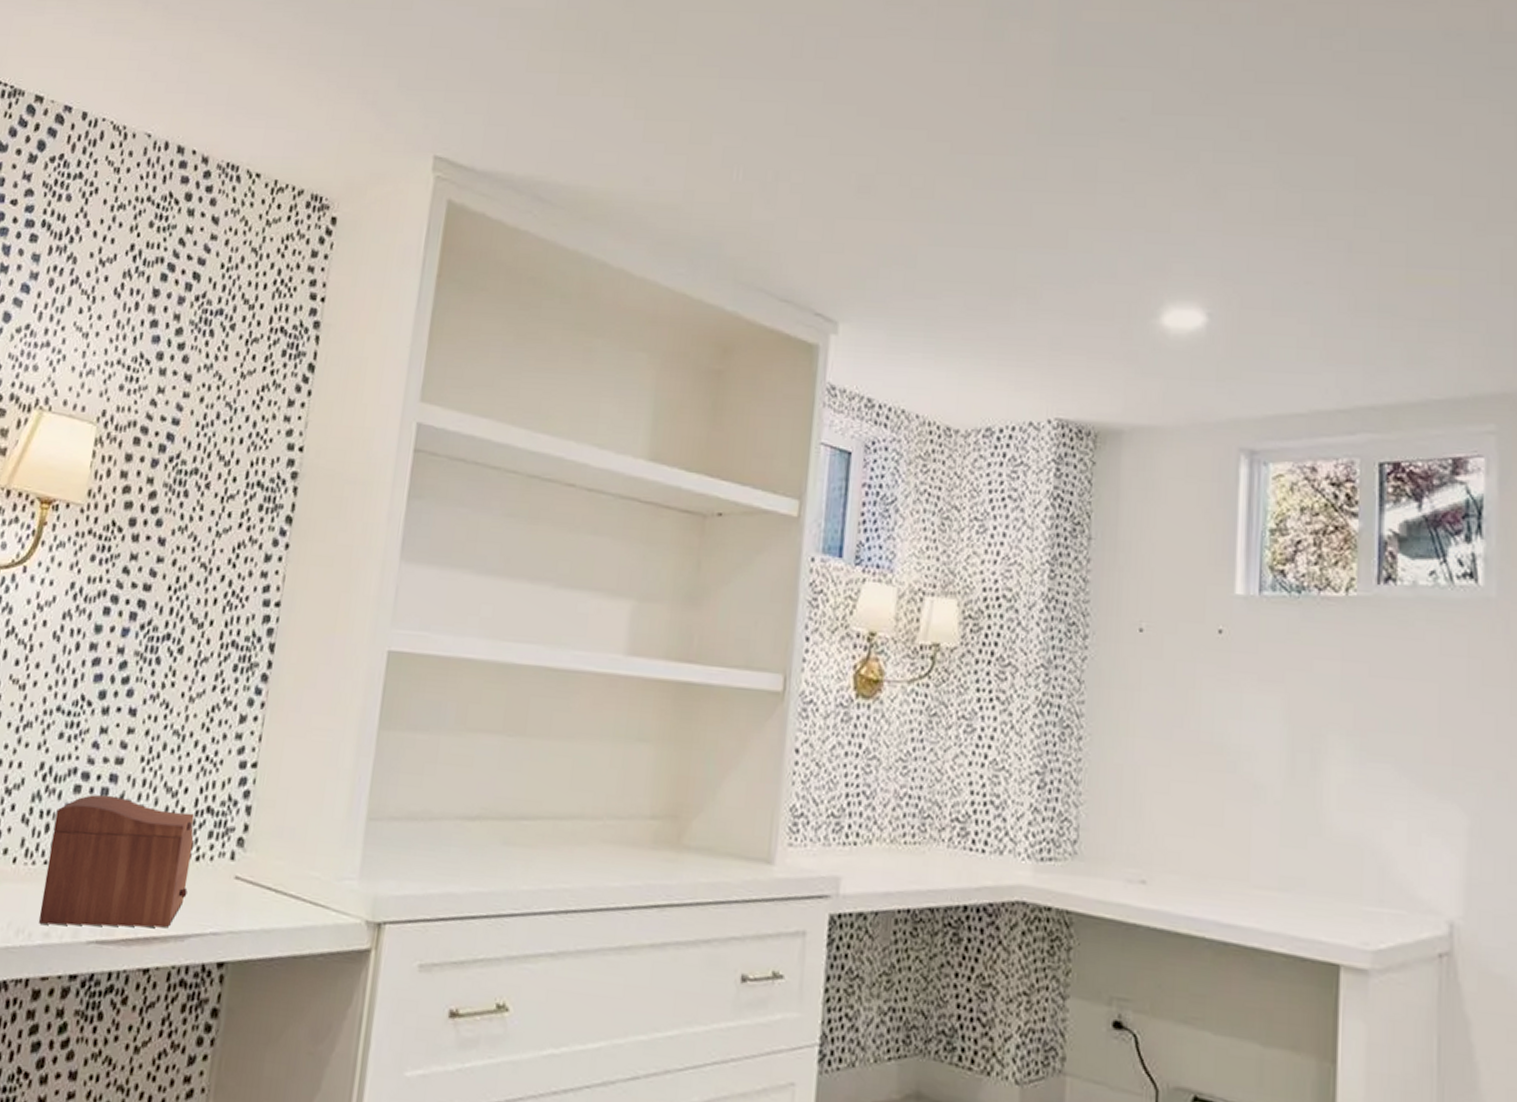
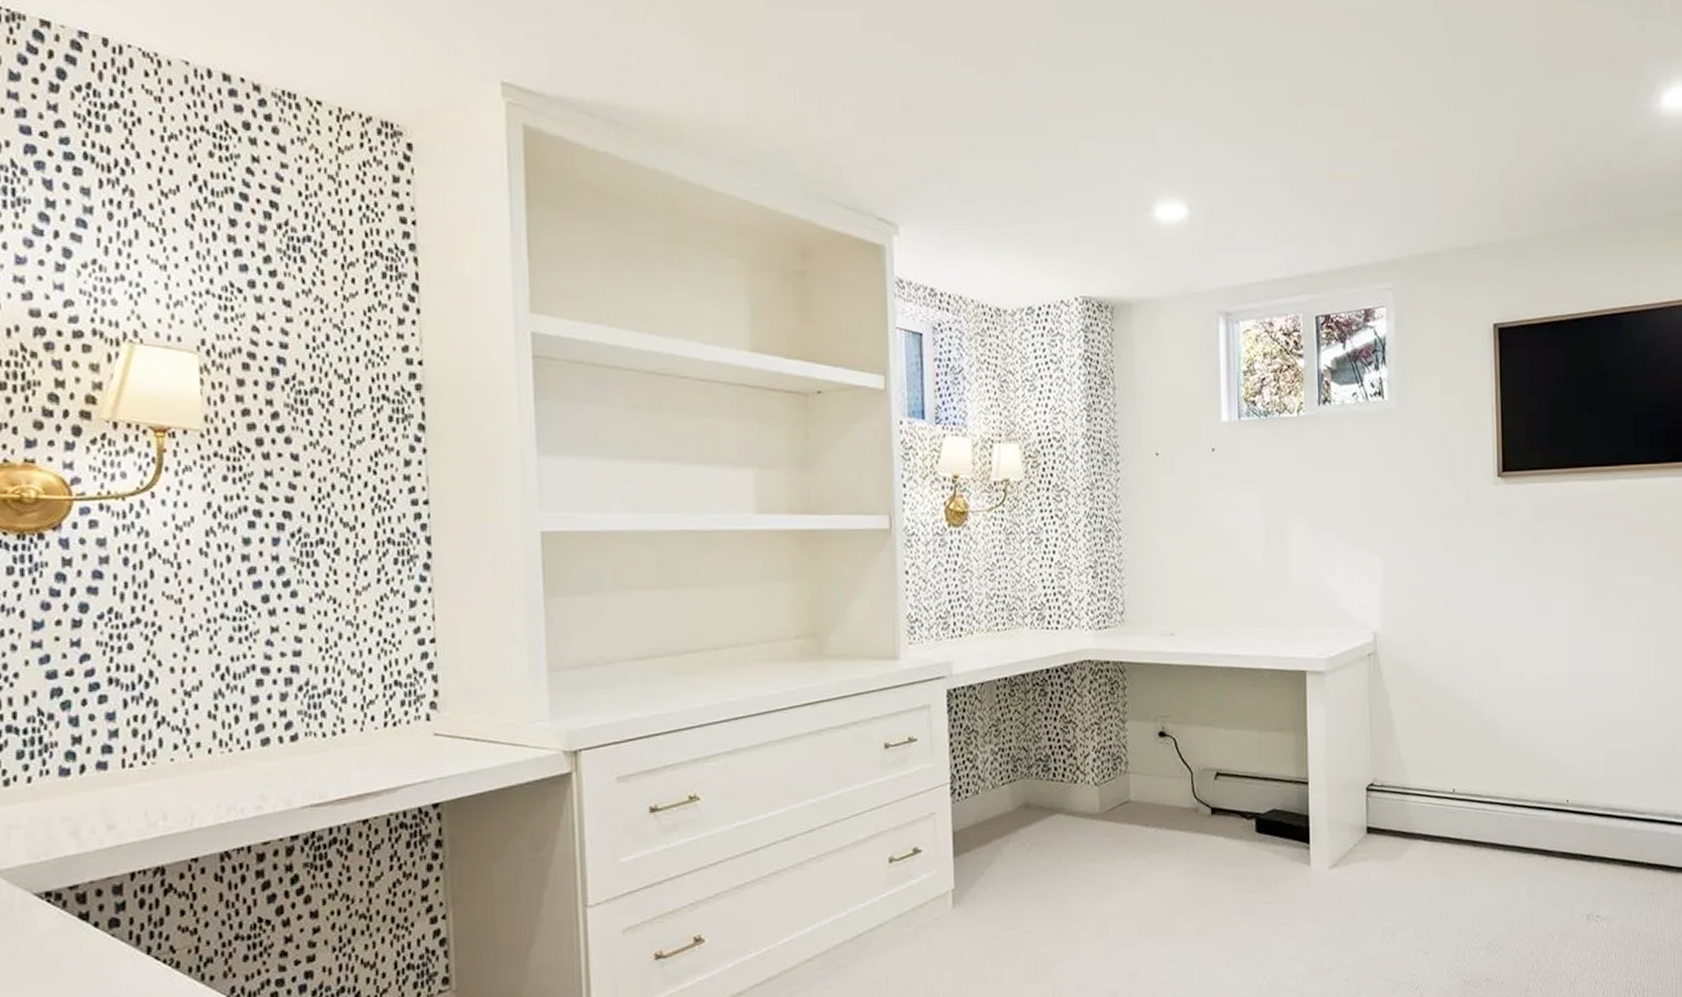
sewing box: present [39,794,195,928] -> none [243,683,391,799]

